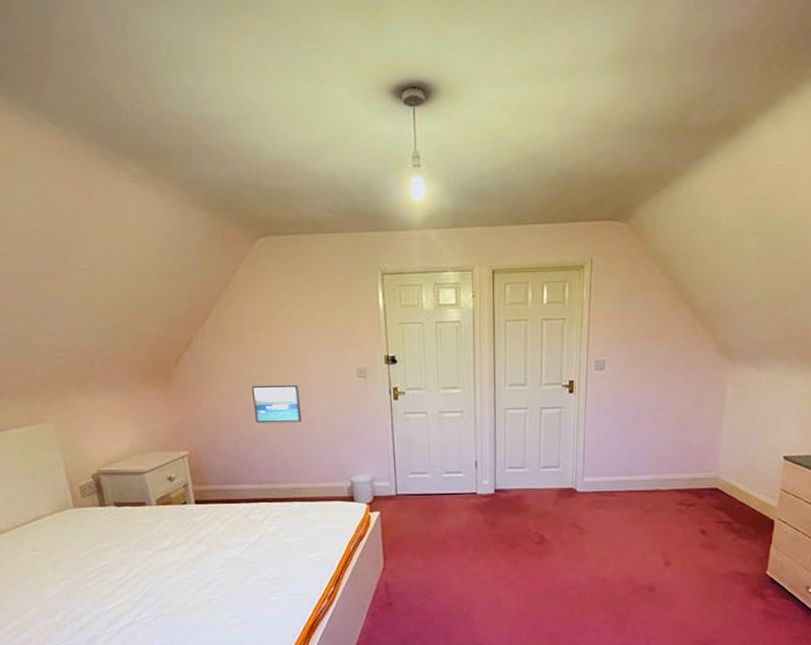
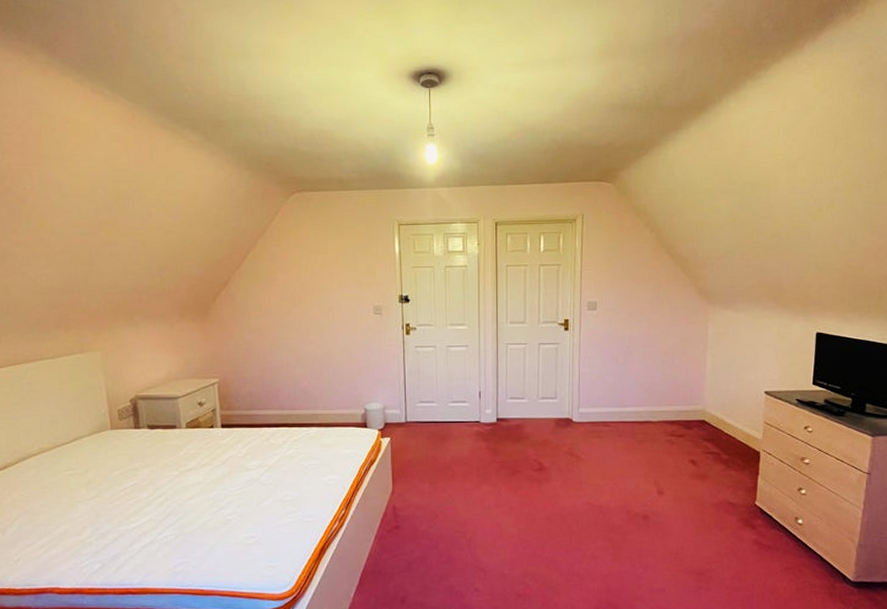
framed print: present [251,384,301,424] -> none [279,319,322,354]

